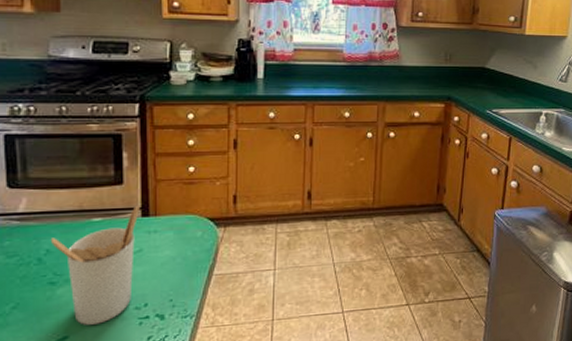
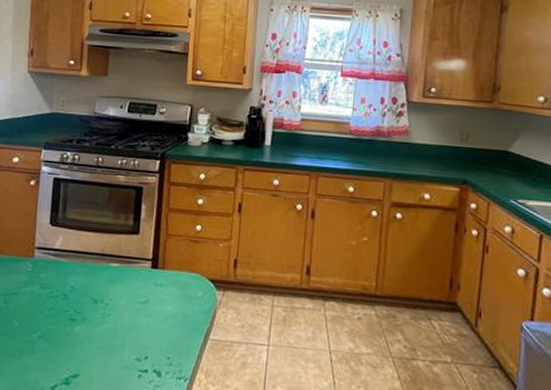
utensil holder: present [51,205,140,325] -> none [76,256,151,369]

